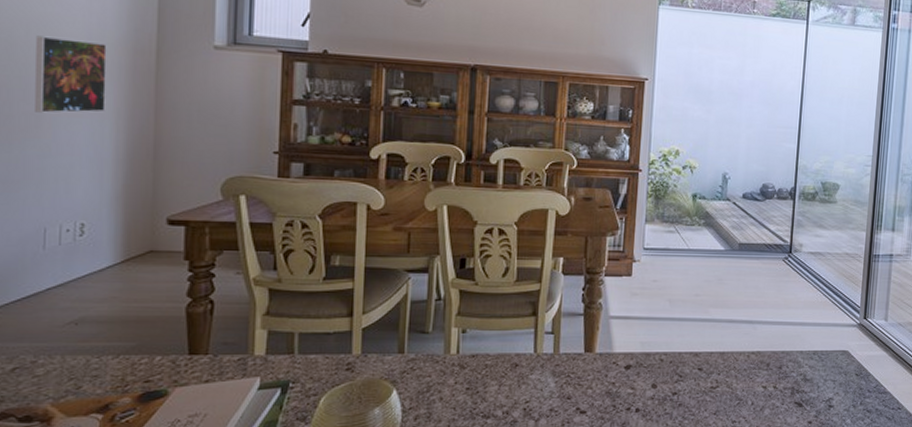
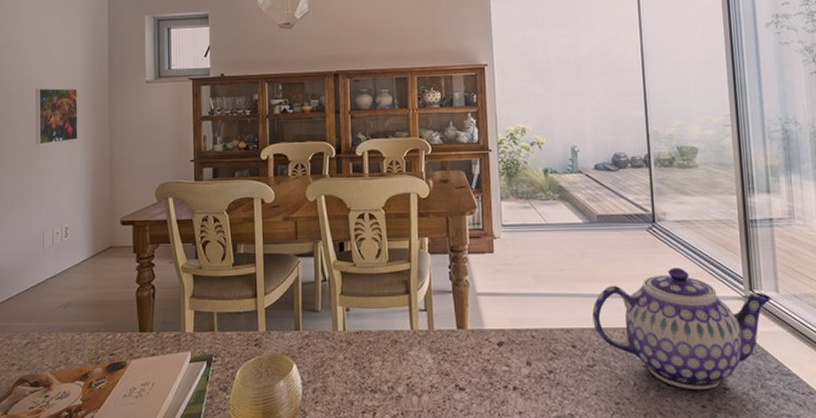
teapot: none [721,296,881,407] -> present [592,267,771,389]

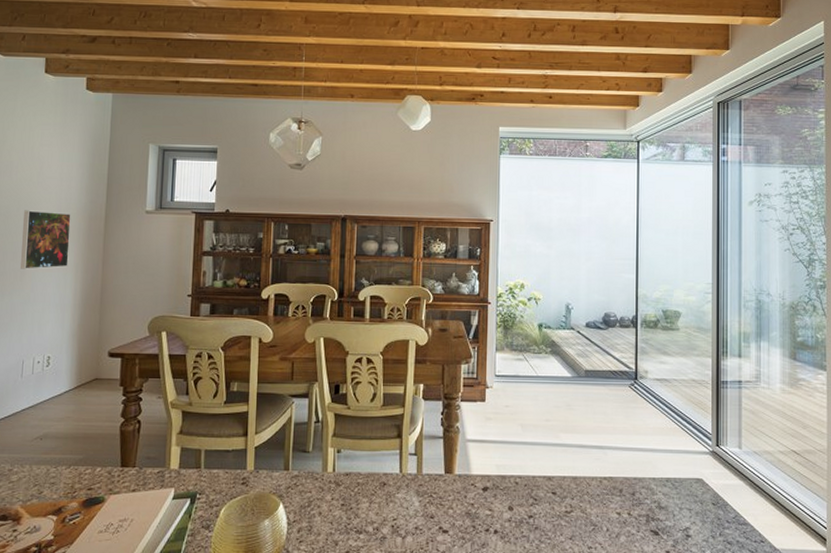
teapot: present [592,267,771,389] -> none [573,422,735,536]

